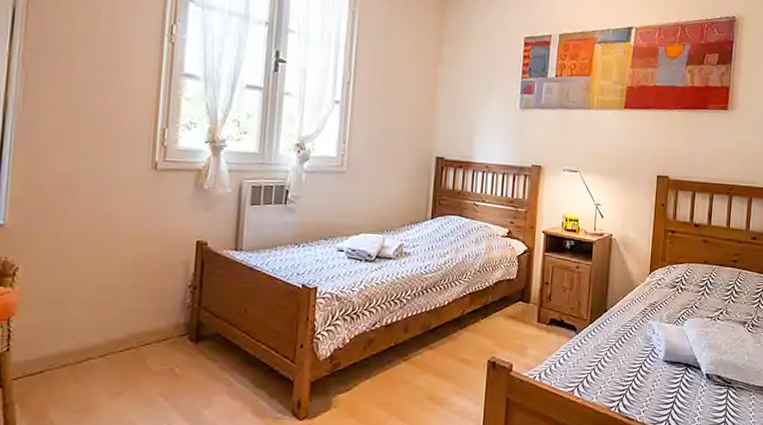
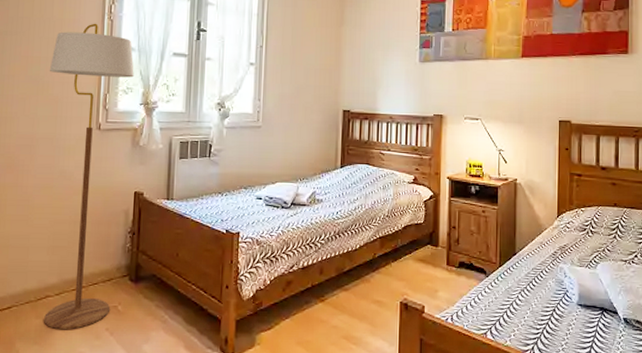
floor lamp: none [85,45,199,396] -> present [44,23,134,330]

